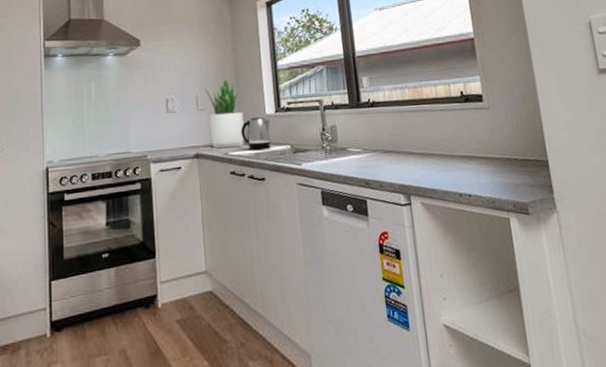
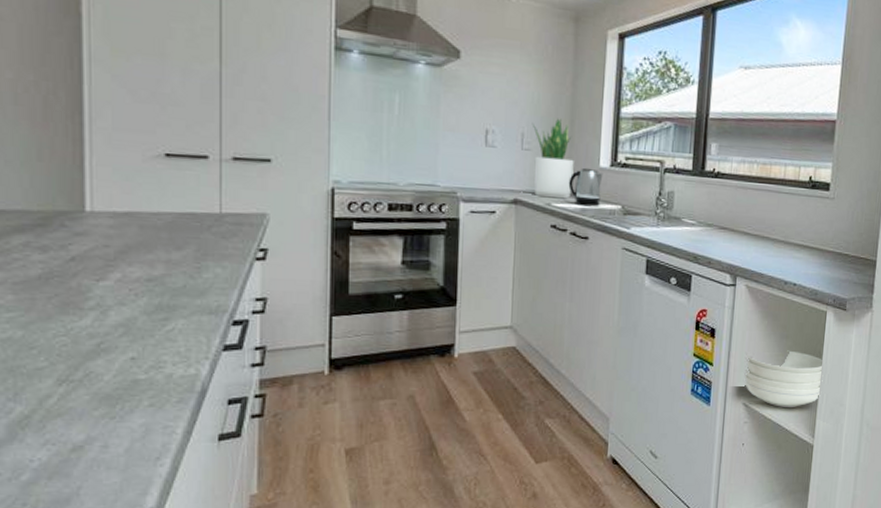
bowl: none [436,263,525,325] -> present [744,350,823,407]

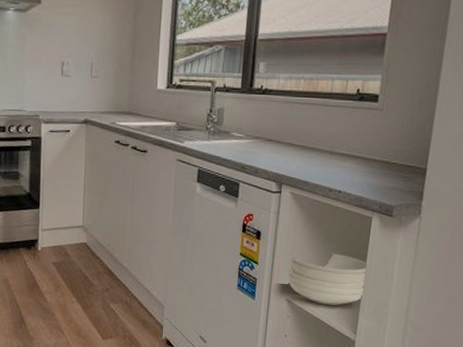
planter: present [532,118,574,199] -> none [99,48,135,118]
kettle: present [568,167,603,207] -> none [130,90,160,124]

